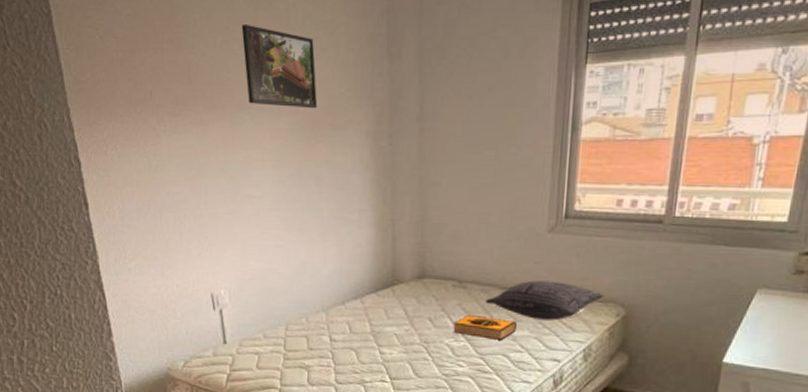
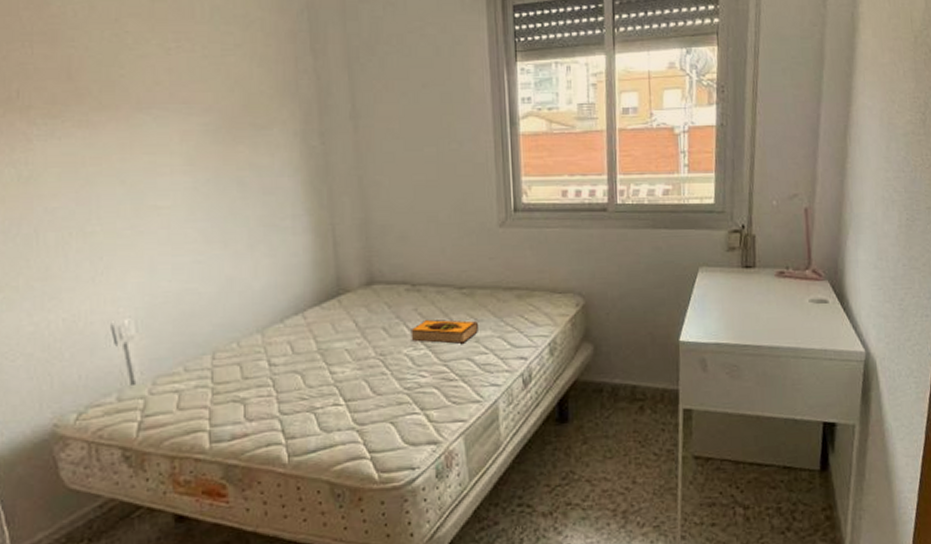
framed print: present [241,25,318,109] -> none [135,17,235,108]
pillow: present [485,280,605,321] -> none [442,276,563,318]

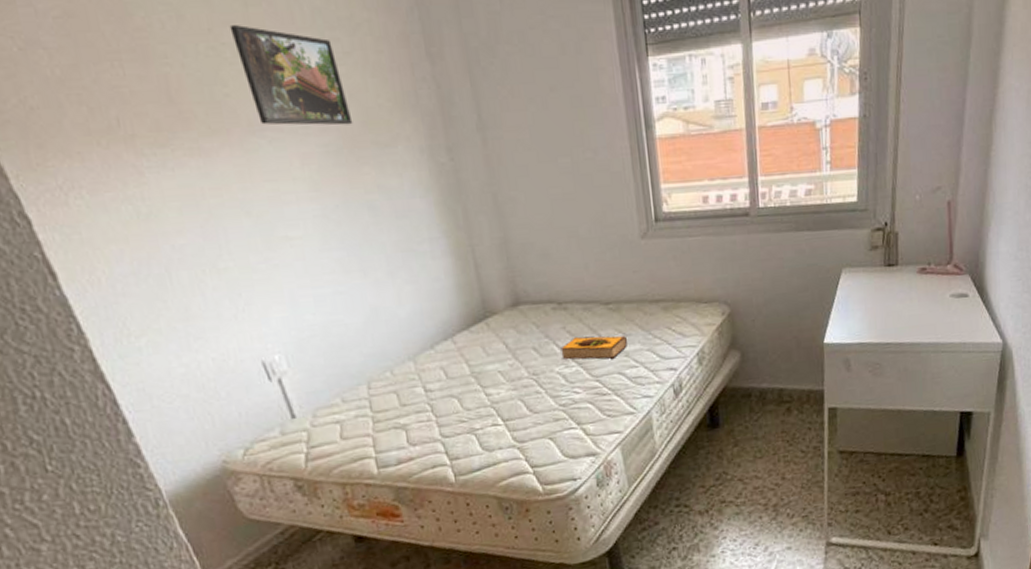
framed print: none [135,17,235,108] -> present [229,25,353,126]

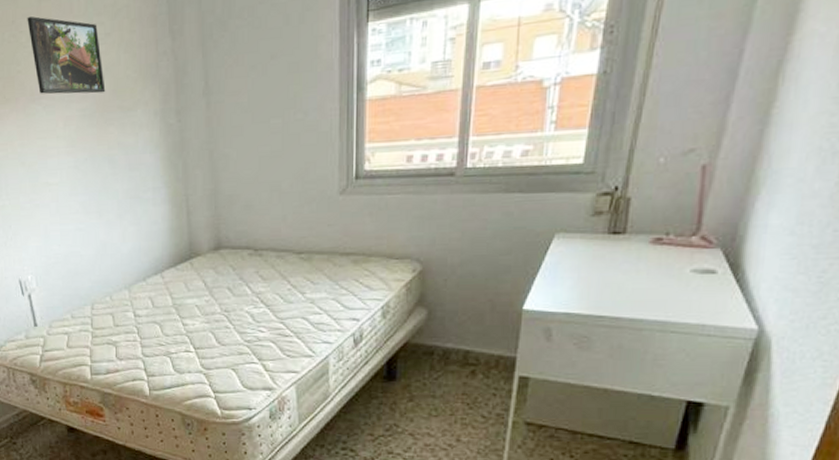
hardback book: present [560,336,627,360] -> none [252,281,314,304]

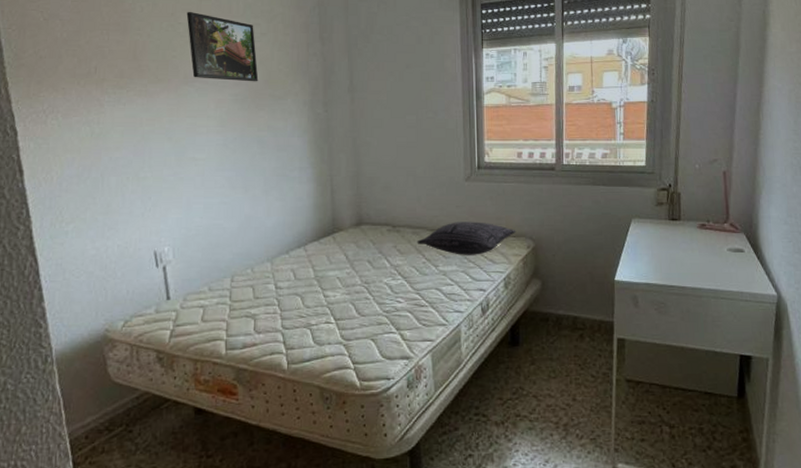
pillow: none [281,242,400,281] -> present [417,222,517,255]

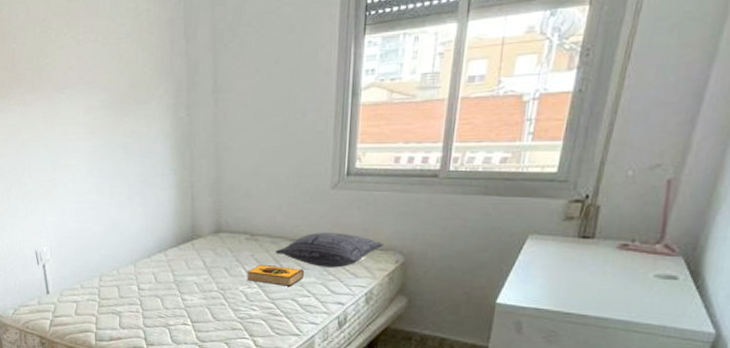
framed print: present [186,12,259,82] -> none [57,15,124,87]
hardback book: none [390,255,446,276] -> present [246,264,304,286]

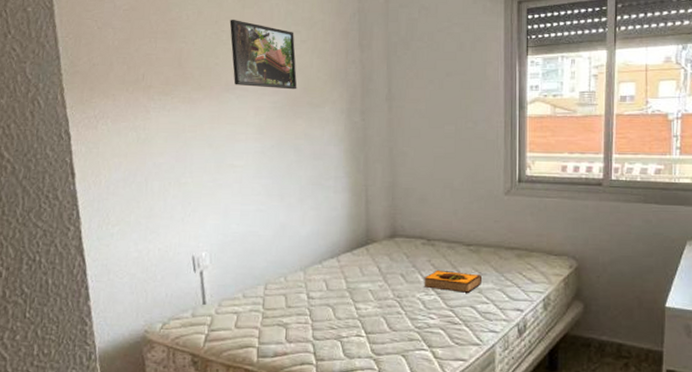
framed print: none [57,15,124,87] -> present [229,20,297,90]
pillow: present [275,232,385,268] -> none [452,237,558,273]

